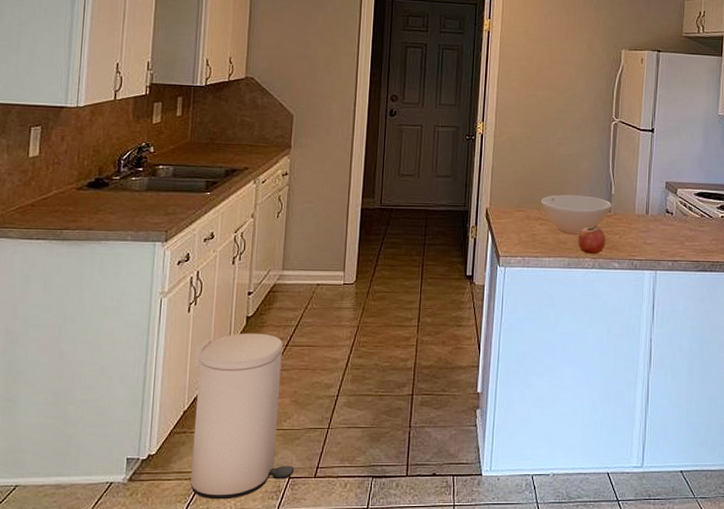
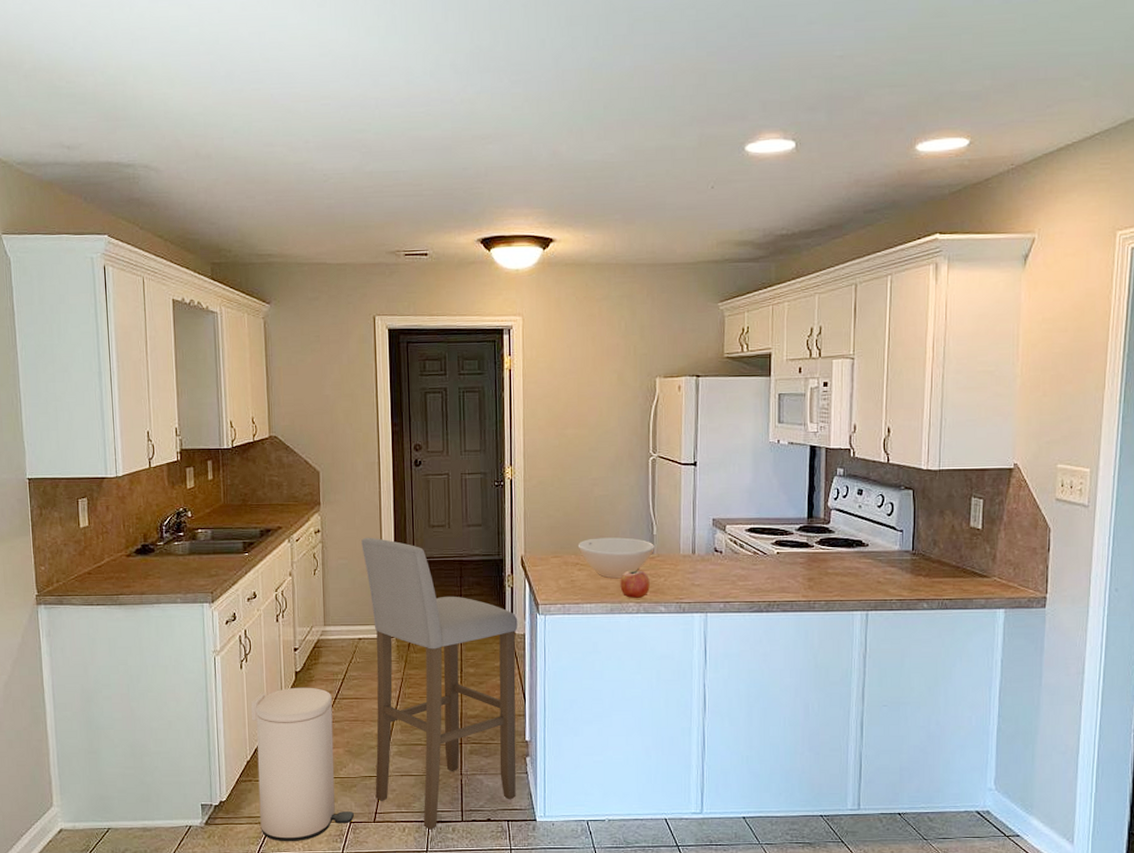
bar stool: none [318,182,479,485] -> present [361,537,518,830]

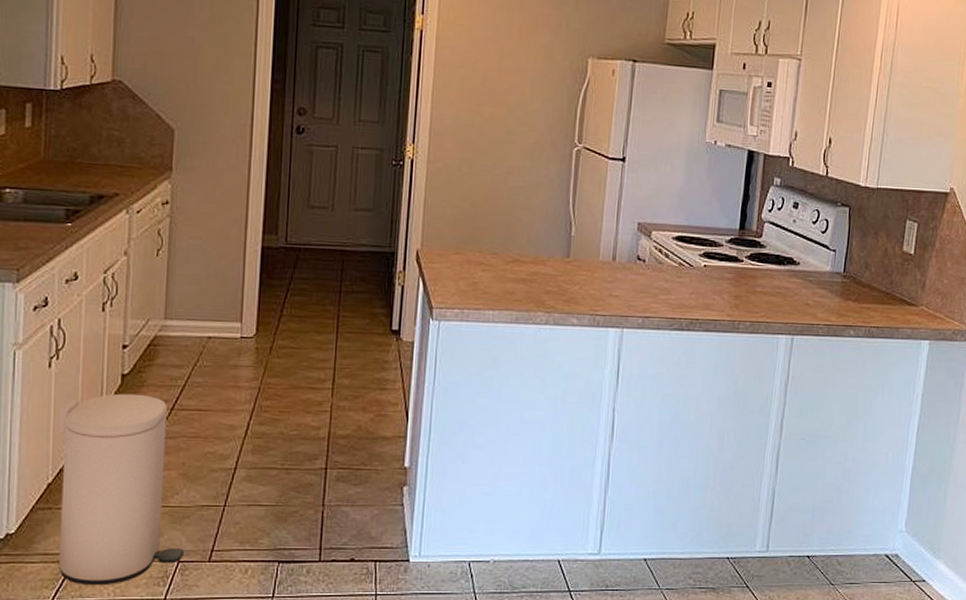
bar stool: present [361,537,518,830] -> none [213,214,407,571]
bowl: present [578,537,654,579] -> none [484,235,571,284]
fruit: present [620,568,650,599] -> none [529,272,563,308]

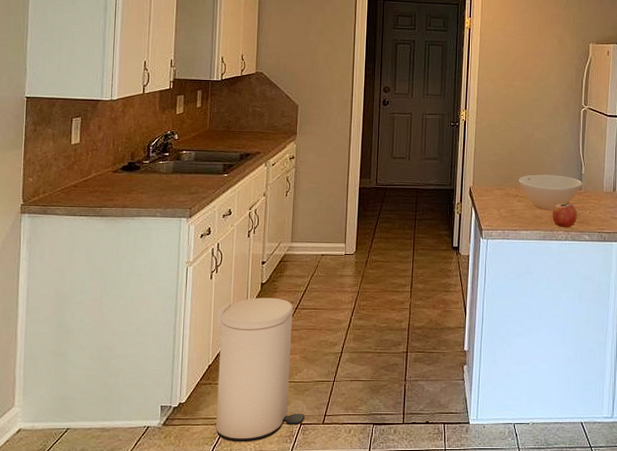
bowl: none [484,235,571,284] -> present [518,174,582,210]
fruit: none [529,272,563,308] -> present [552,201,577,228]

